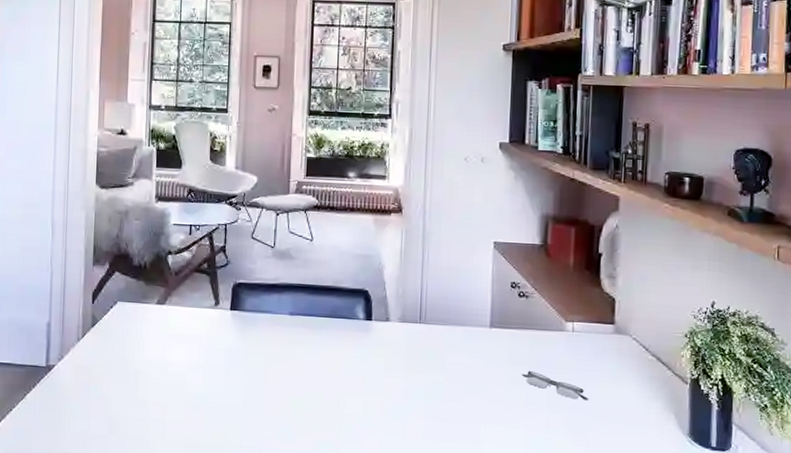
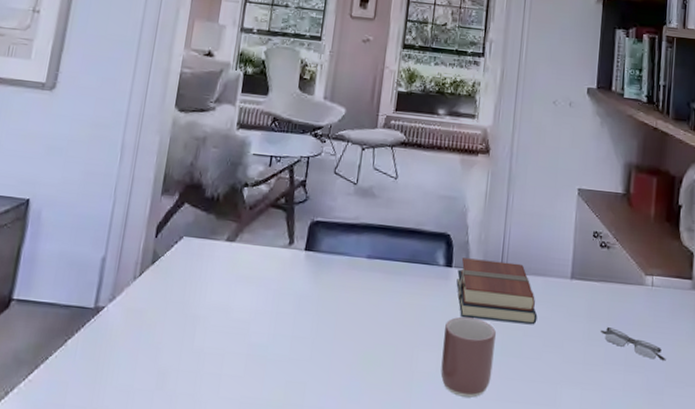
mug: none [367,365,418,437] -> present [440,316,496,398]
books: none [377,311,458,371] -> present [456,257,538,325]

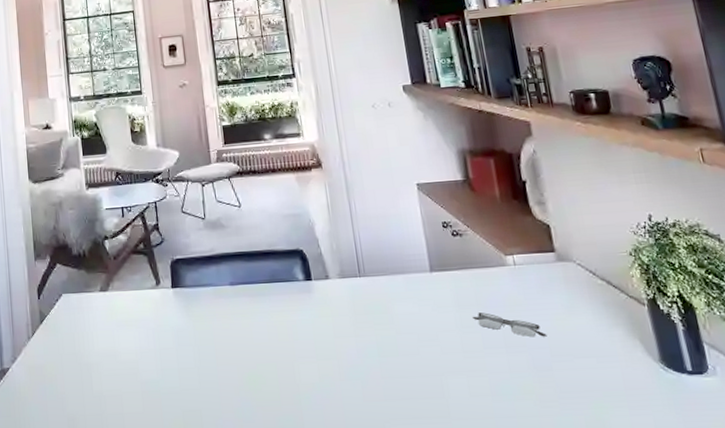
mug: present [440,316,496,398] -> none [318,324,375,402]
books: present [456,257,538,325] -> none [318,266,407,325]

